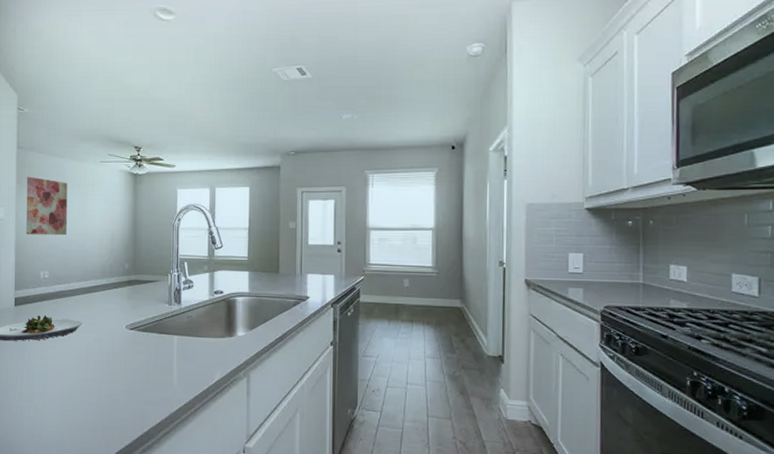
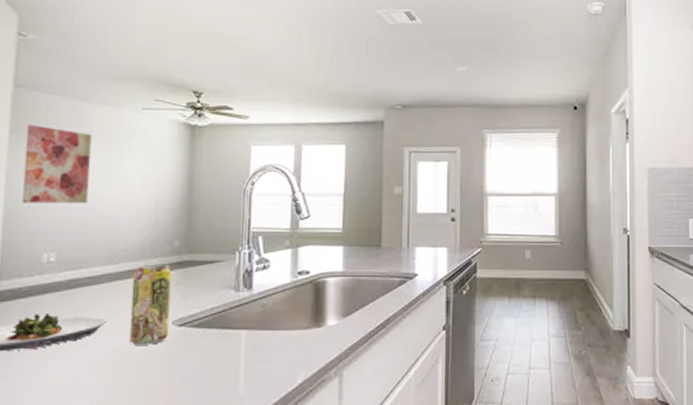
beverage can: none [97,281,124,342] -> present [129,264,172,345]

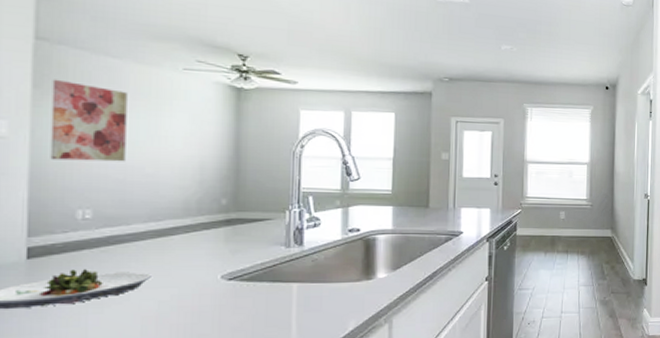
beverage can: present [129,264,172,345] -> none [176,221,220,298]

